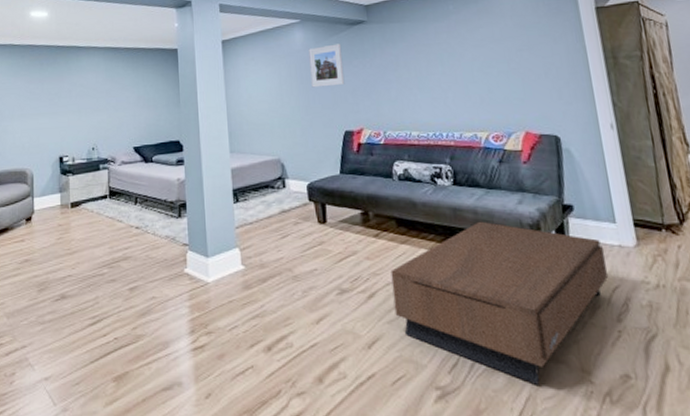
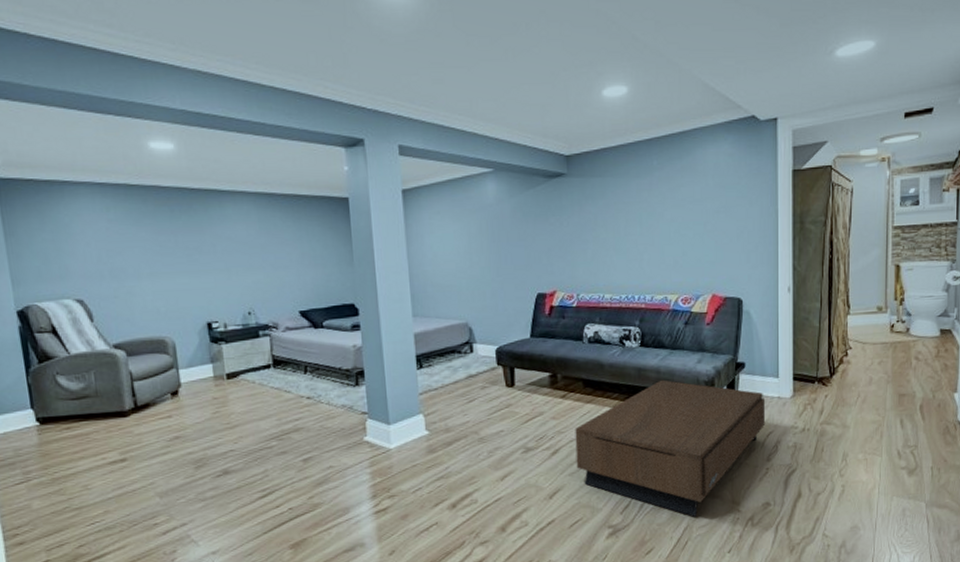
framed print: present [308,43,345,88] -> none [502,198,540,247]

